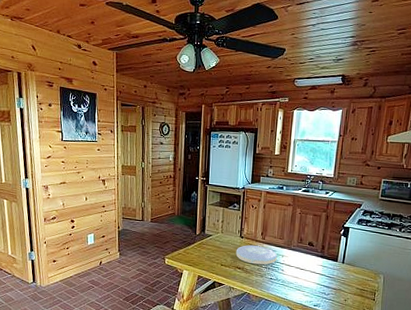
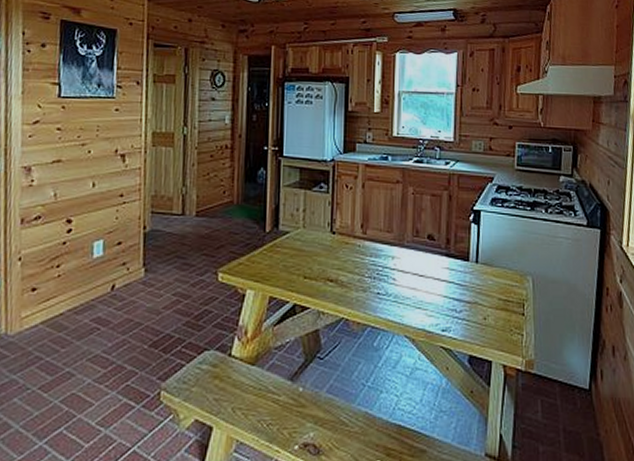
plate: present [236,244,278,265] -> none [325,243,386,273]

